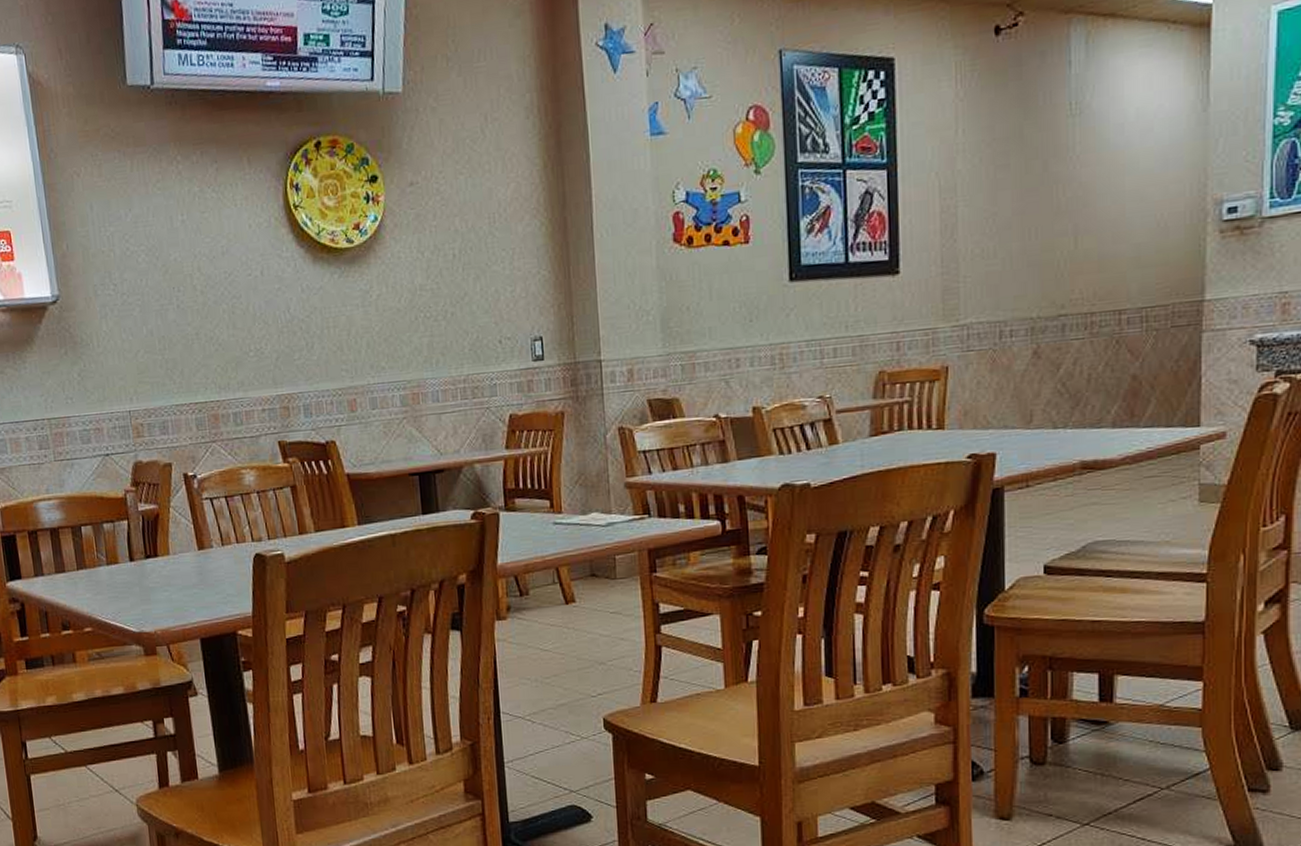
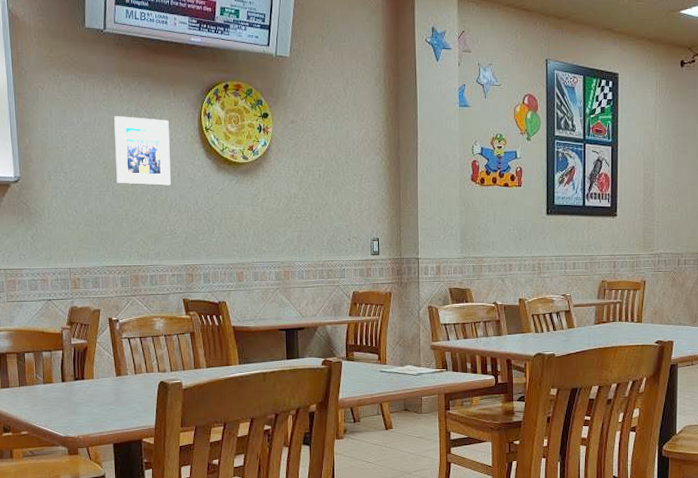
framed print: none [172,199,252,293] -> present [114,116,171,186]

